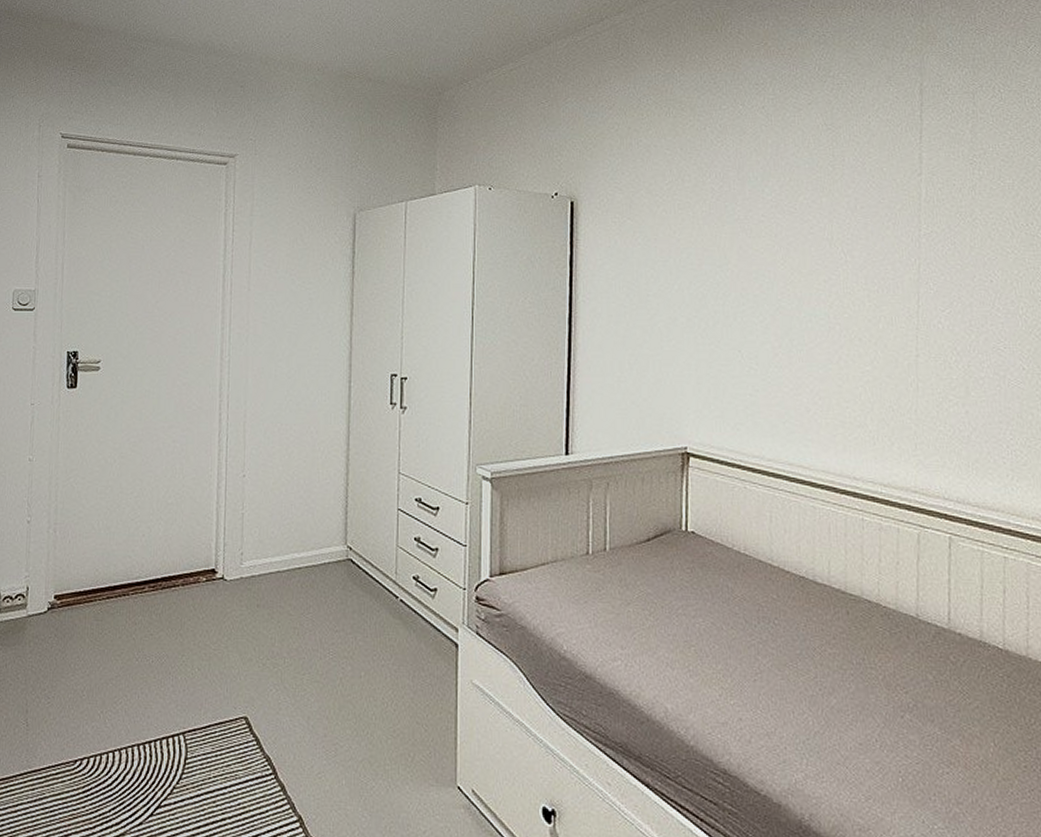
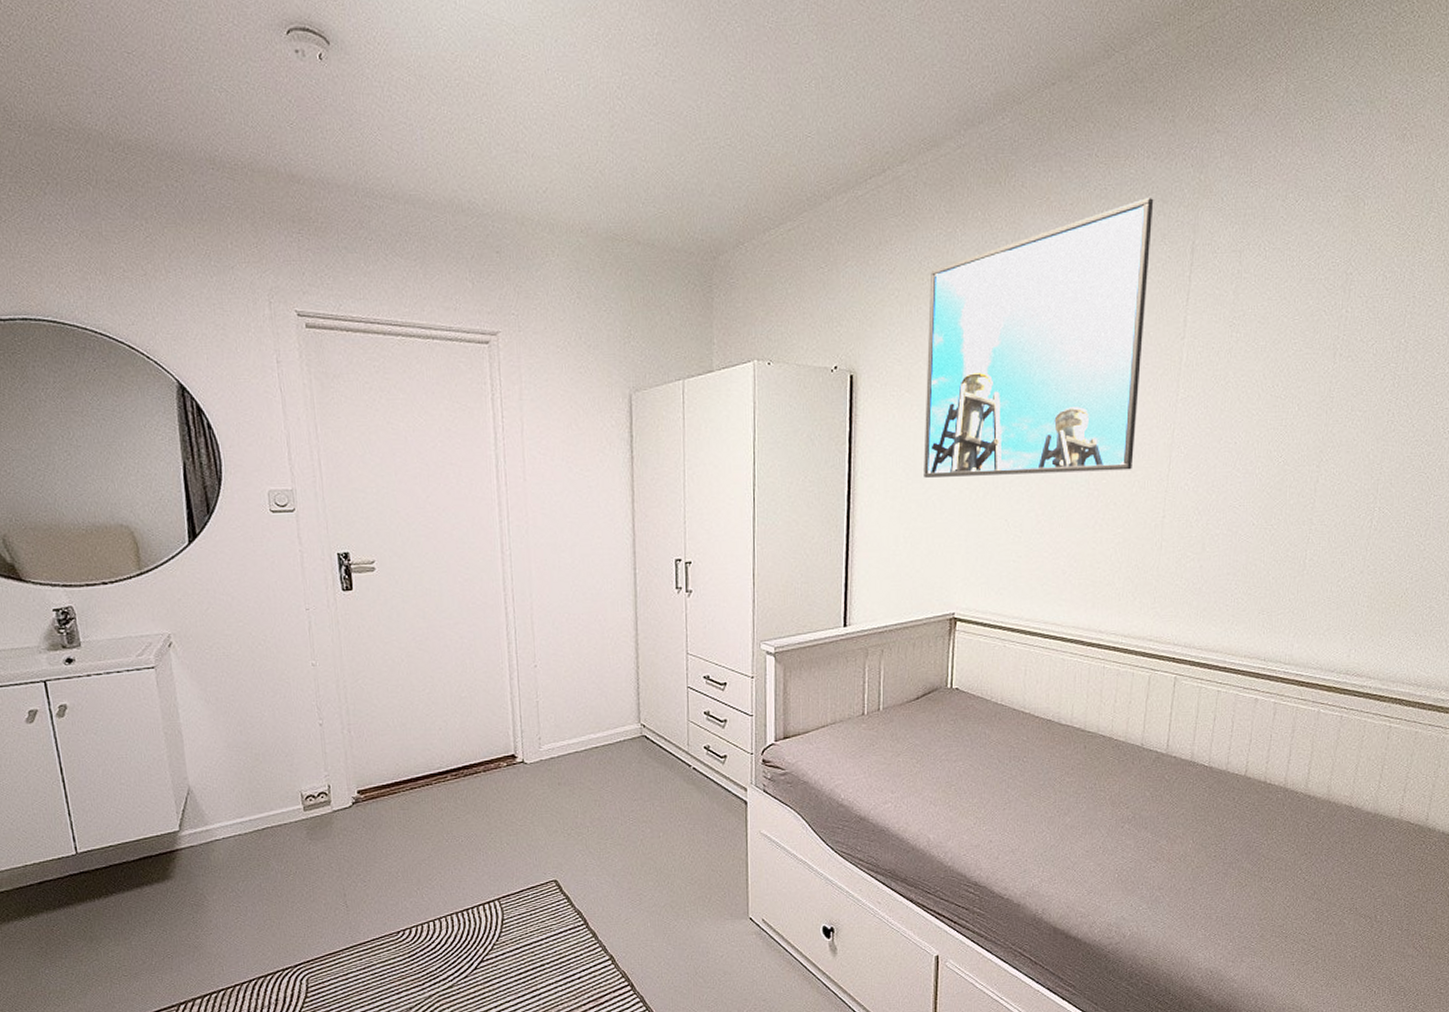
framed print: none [648,42,877,305] -> present [924,197,1154,478]

